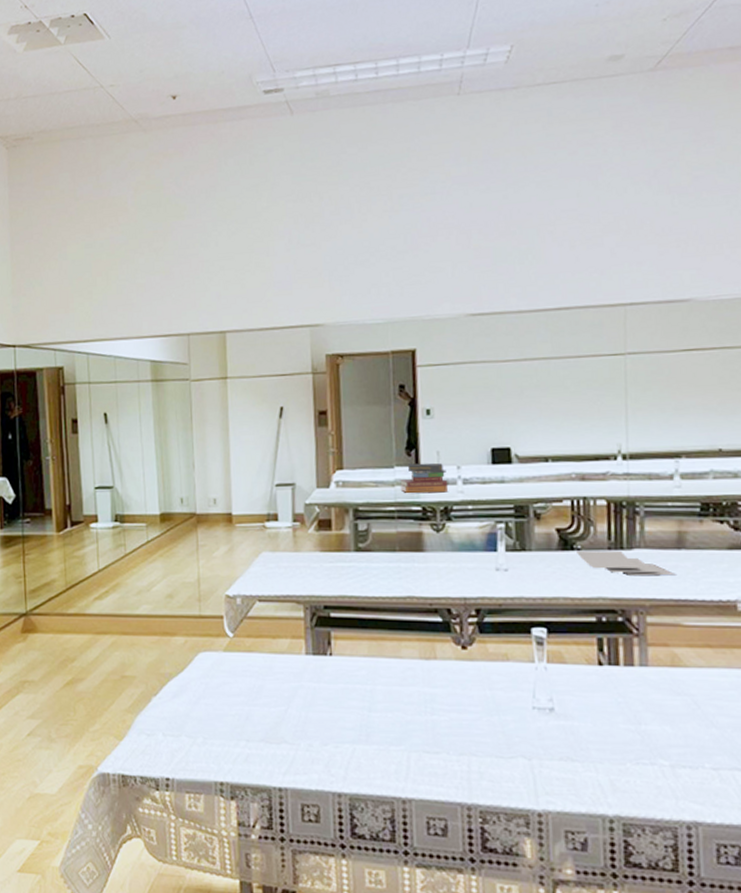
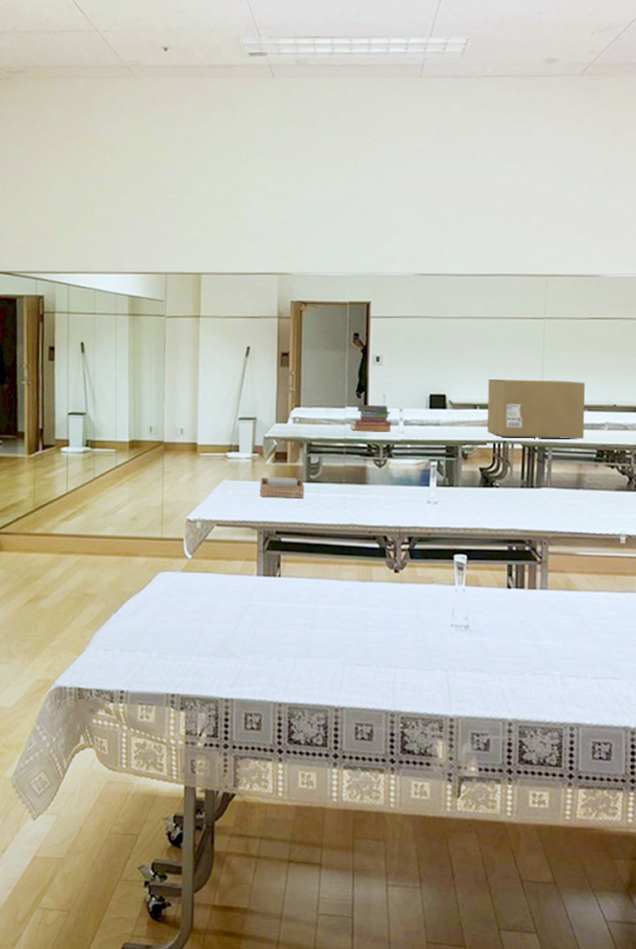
napkin holder: none [303,546,353,571] -> present [260,477,305,500]
box: none [560,424,684,493] -> present [487,379,586,439]
papers: present [577,550,676,576] -> none [495,487,574,512]

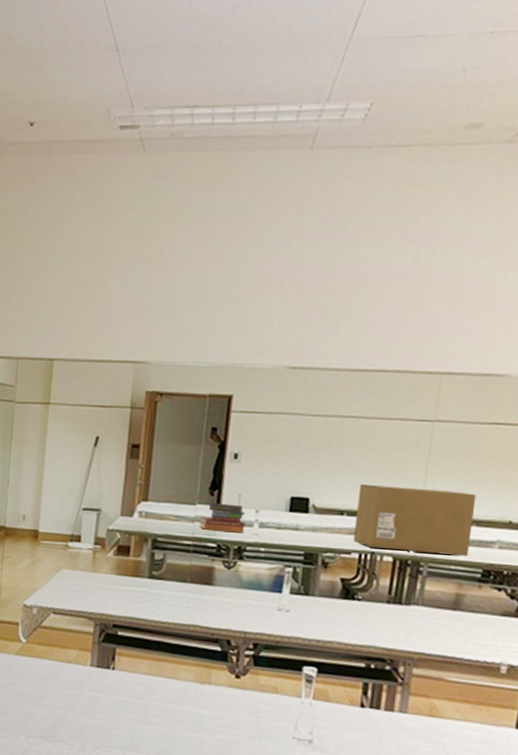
napkin holder: present [260,477,305,500] -> none [99,570,146,595]

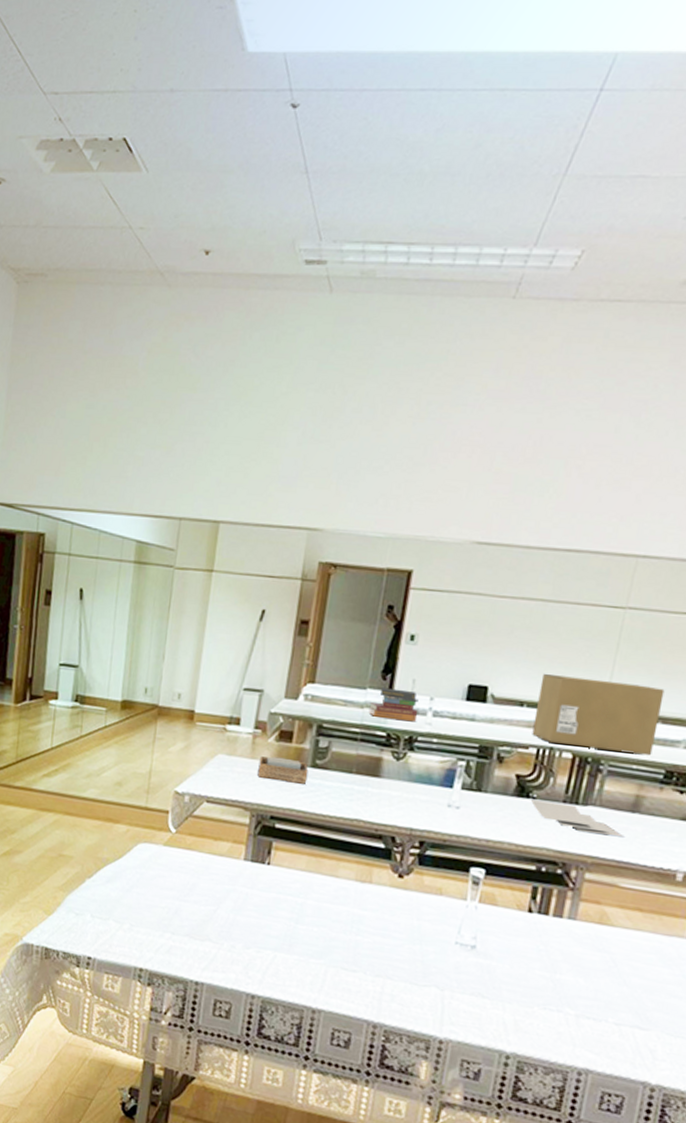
napkin holder: none [99,570,146,595] -> present [257,756,309,785]
papers: none [357,600,448,634] -> present [531,799,624,838]

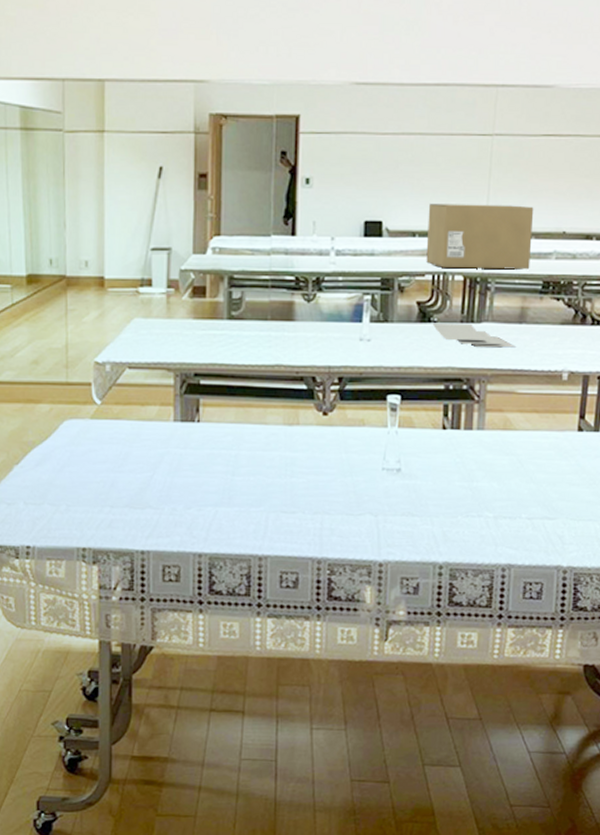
napkin holder: present [257,756,309,785] -> none [176,313,226,338]
books: present [368,687,418,722] -> none [276,232,322,263]

